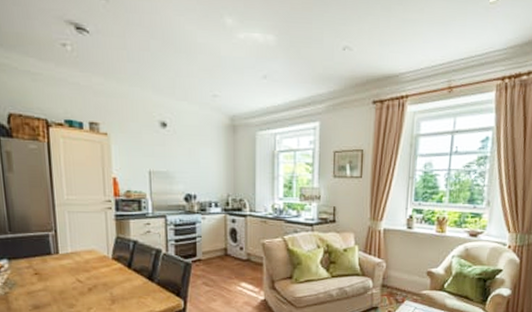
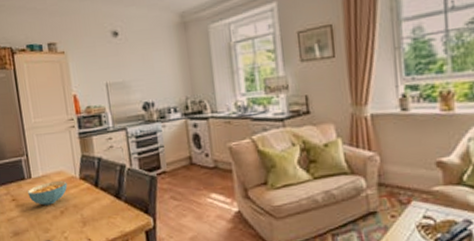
cereal bowl: none [53,259,98,282] -> present [28,181,68,205]

